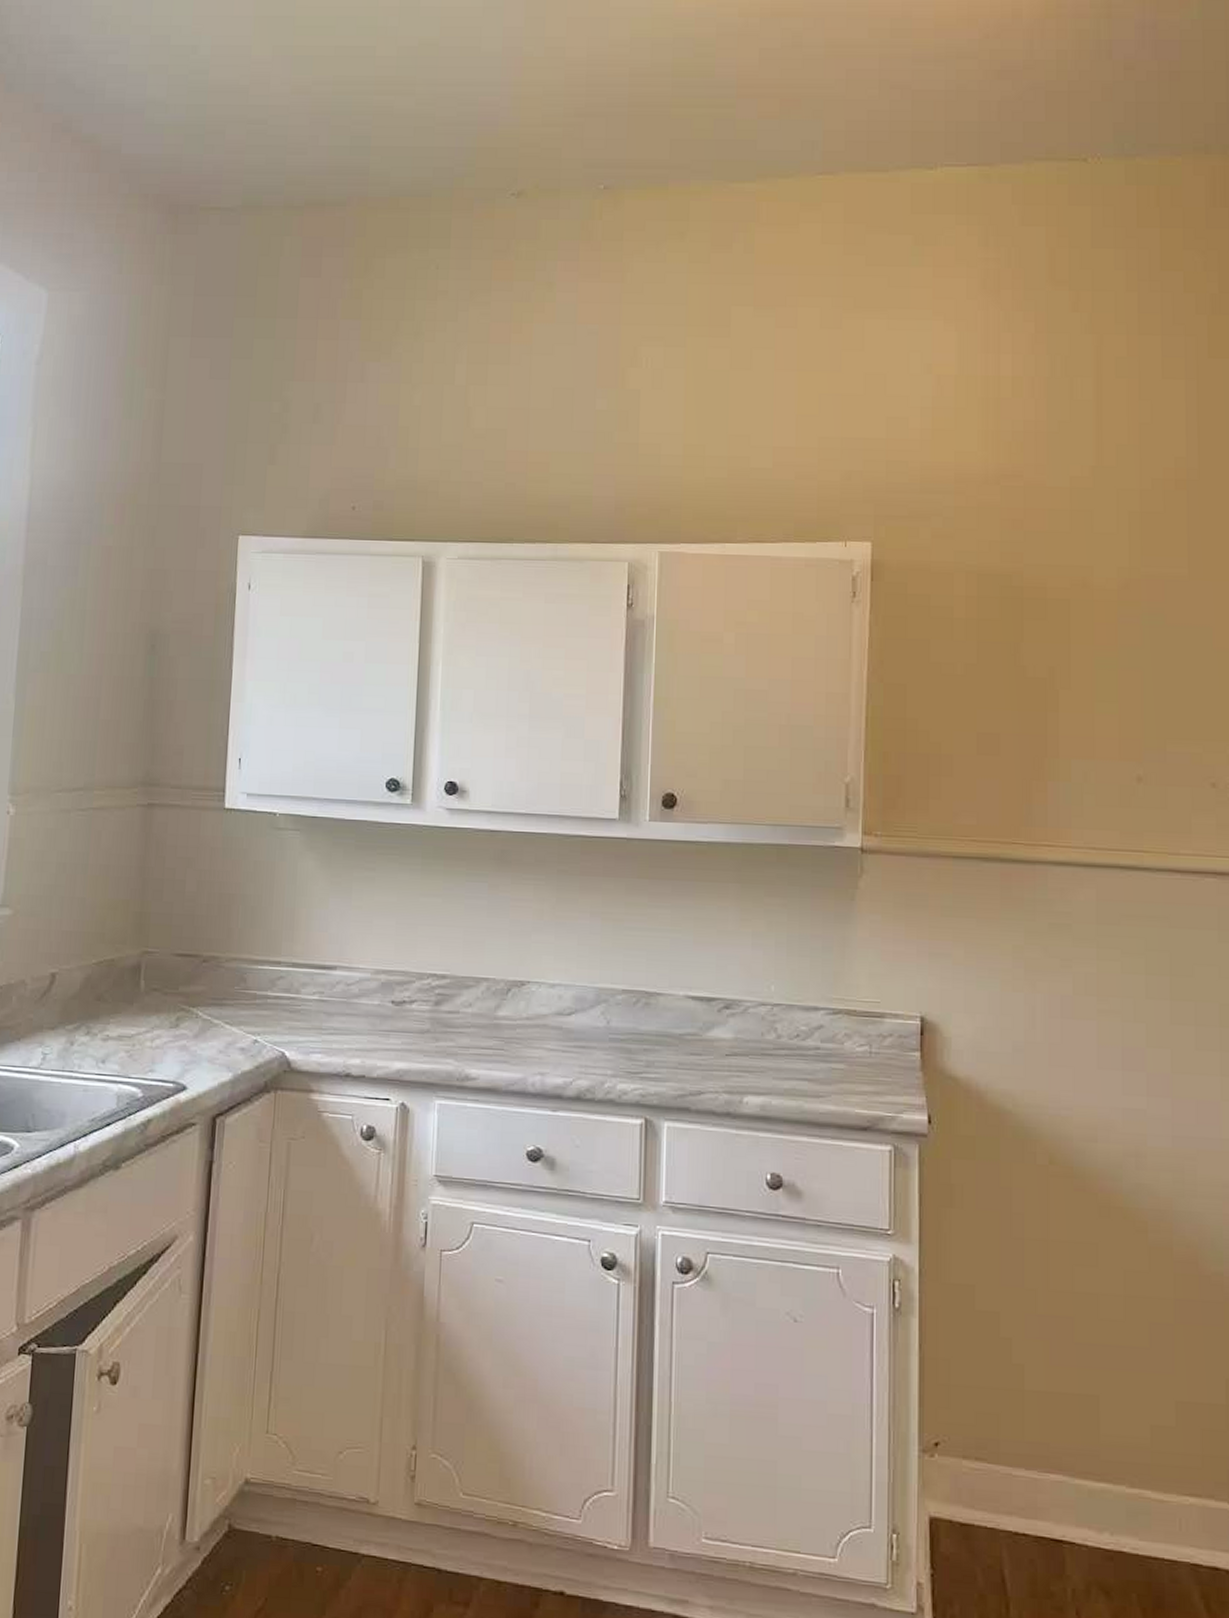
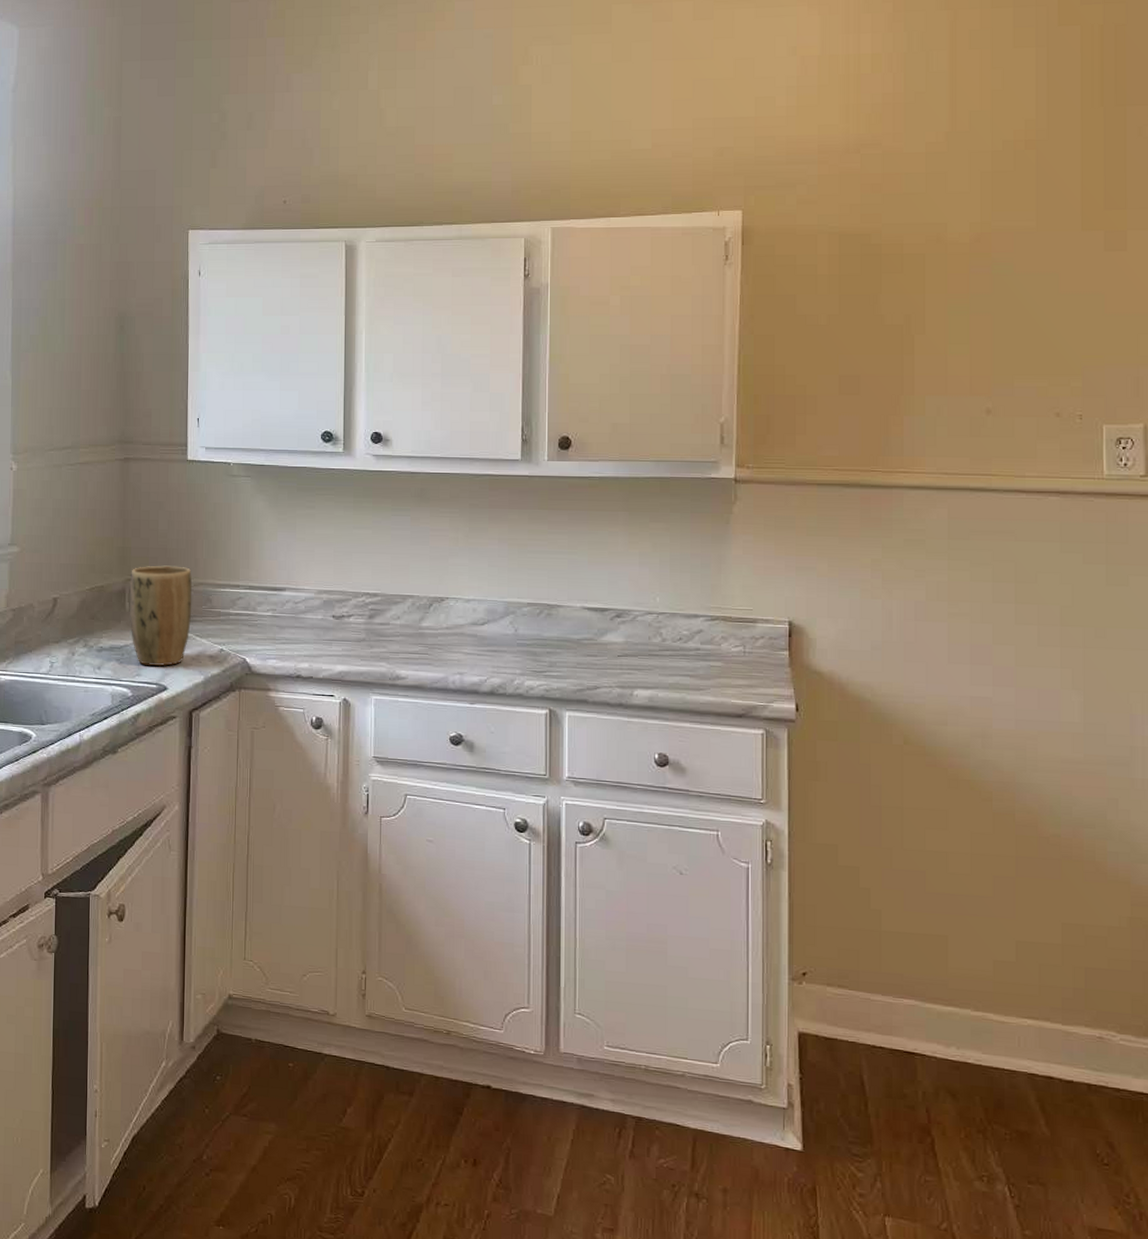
plant pot: none [144,935,223,1061] -> present [129,565,192,667]

